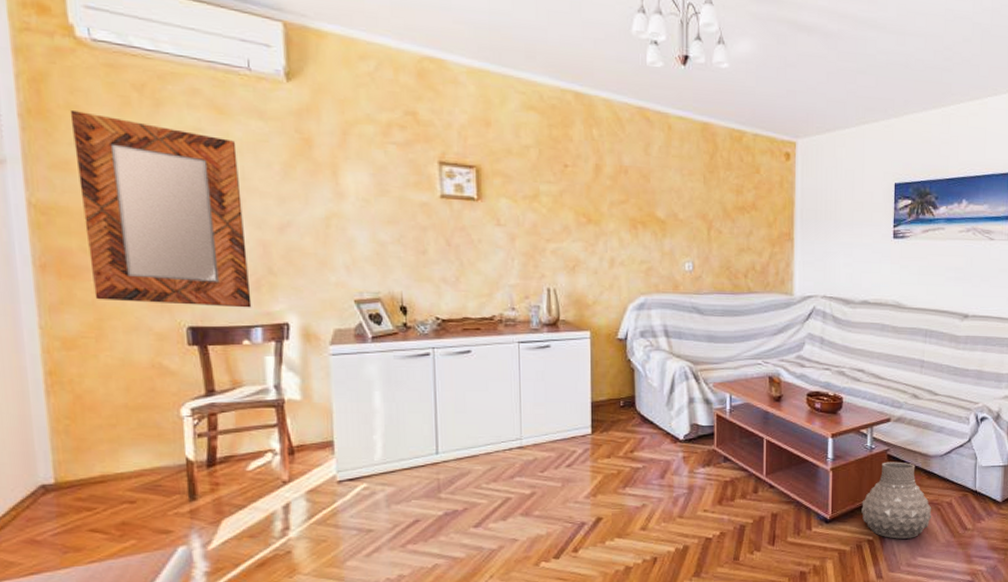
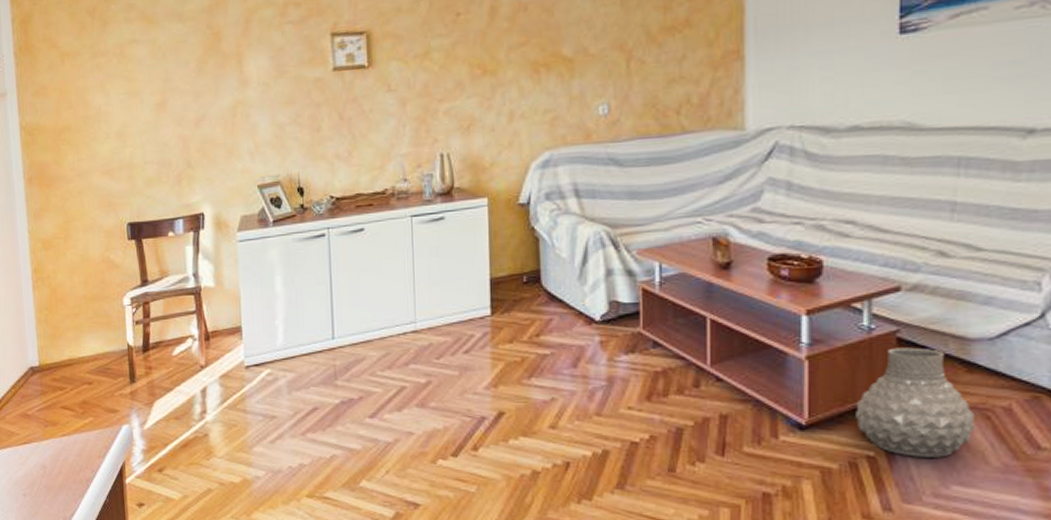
home mirror: present [70,111,252,308] -> none [46,41,175,205]

